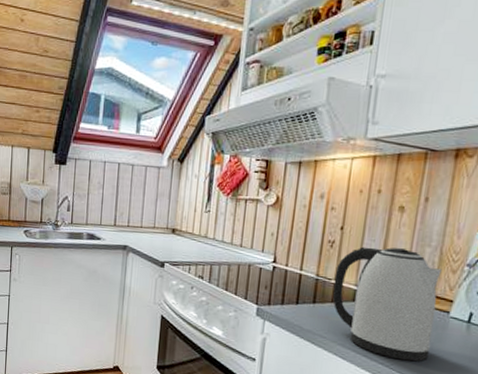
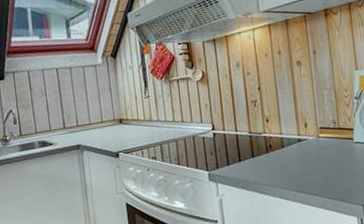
kettle: present [332,246,442,362] -> none [262,95,348,189]

